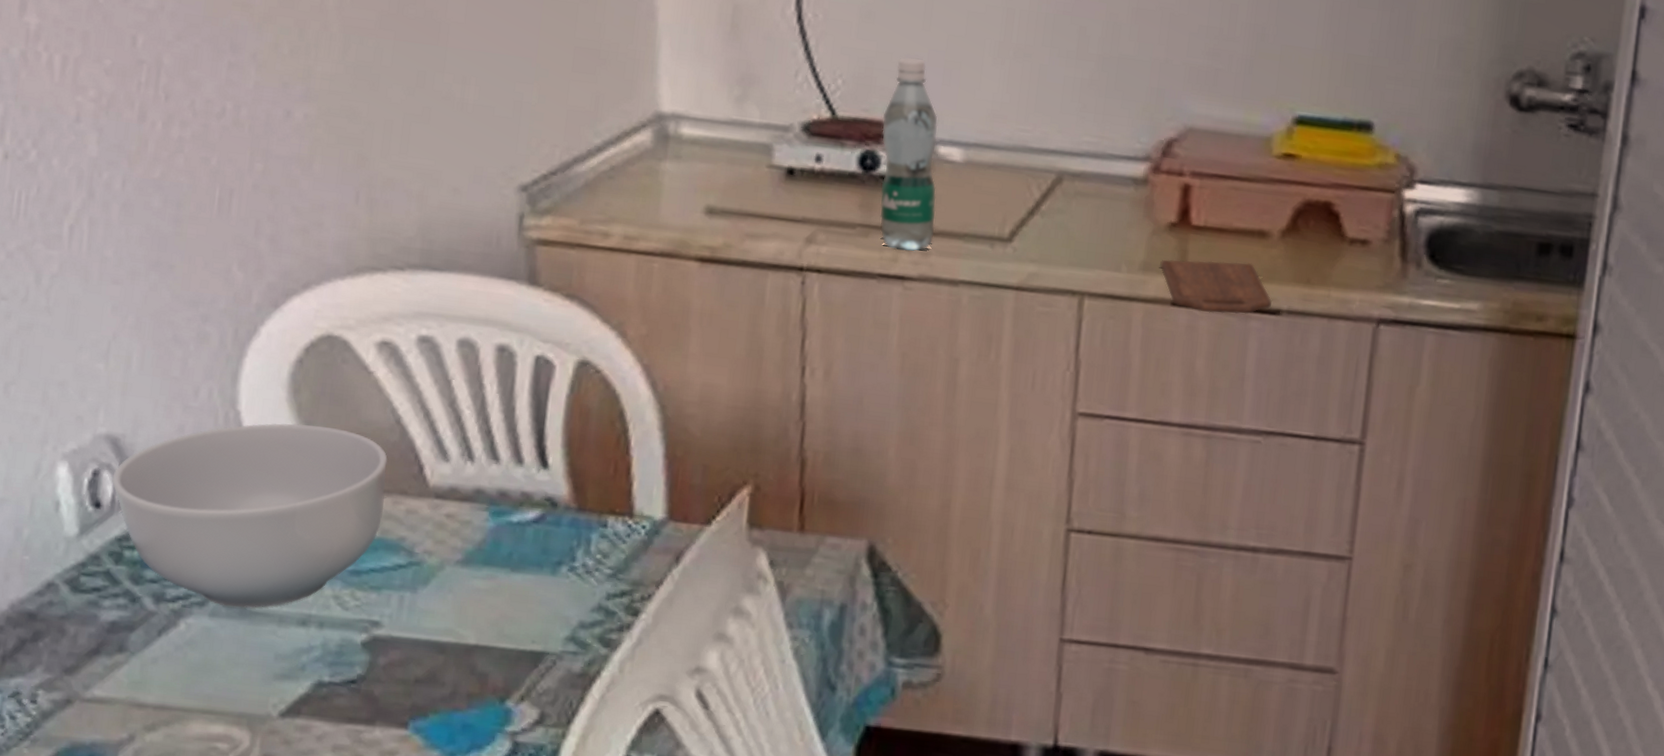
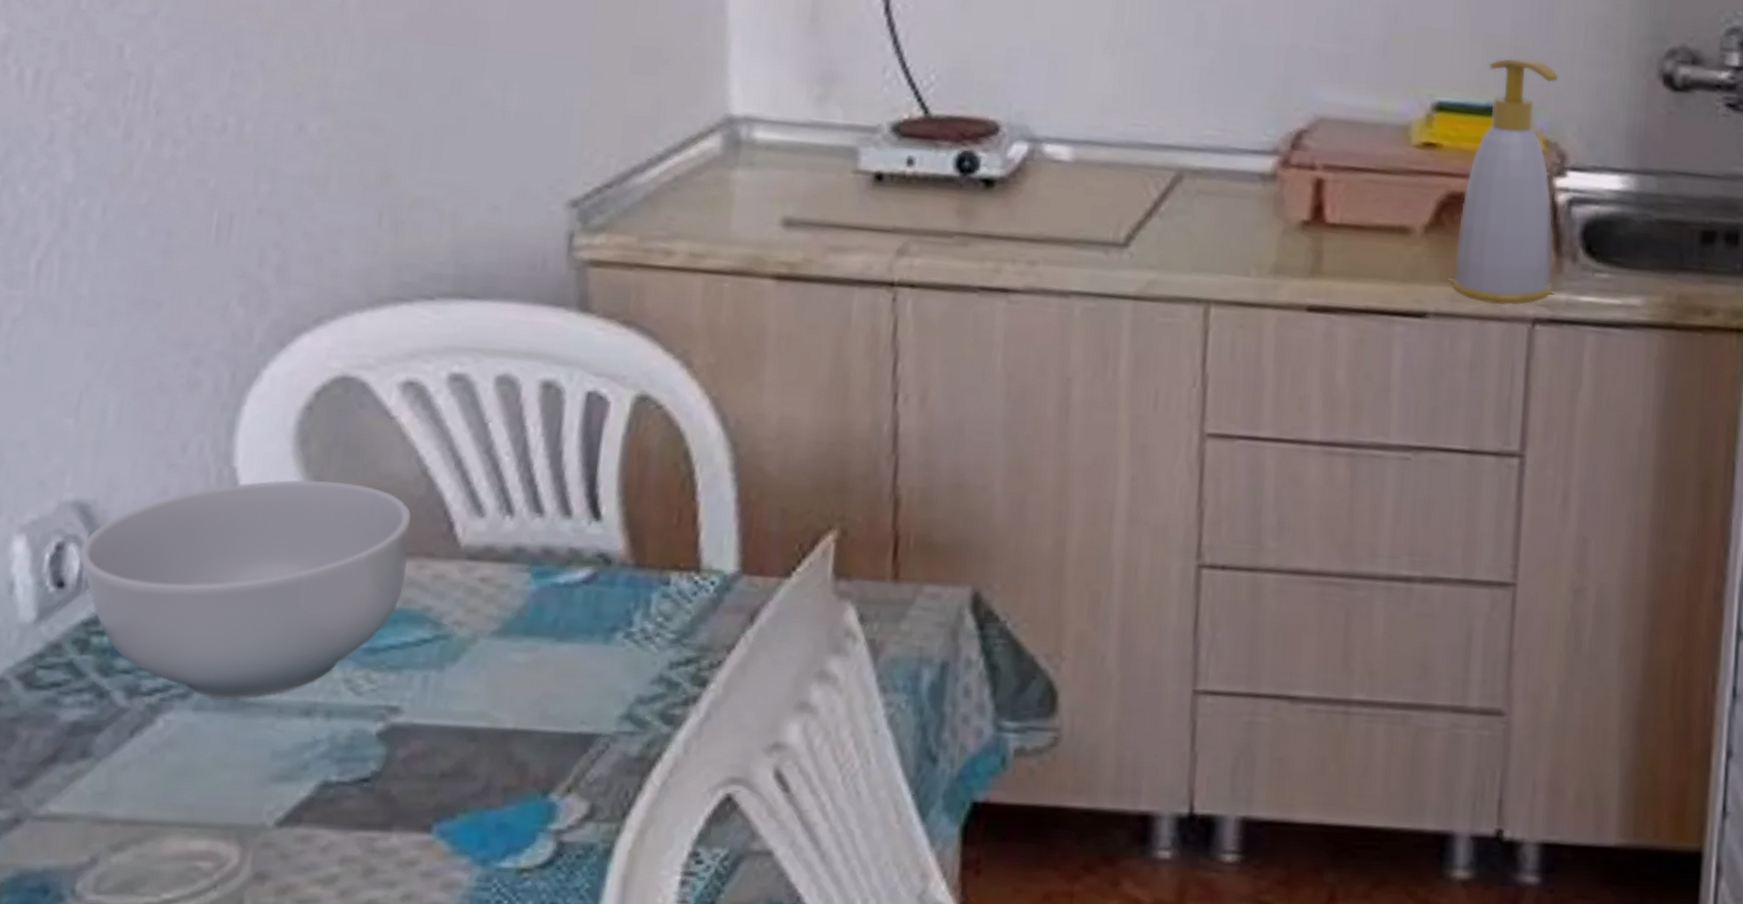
bottle: present [880,57,938,252] -> none [980,49,1044,262]
cutting board: present [1160,259,1273,314] -> none [1293,261,1418,319]
soap bottle: none [1303,75,1412,307] -> present [1450,57,1559,306]

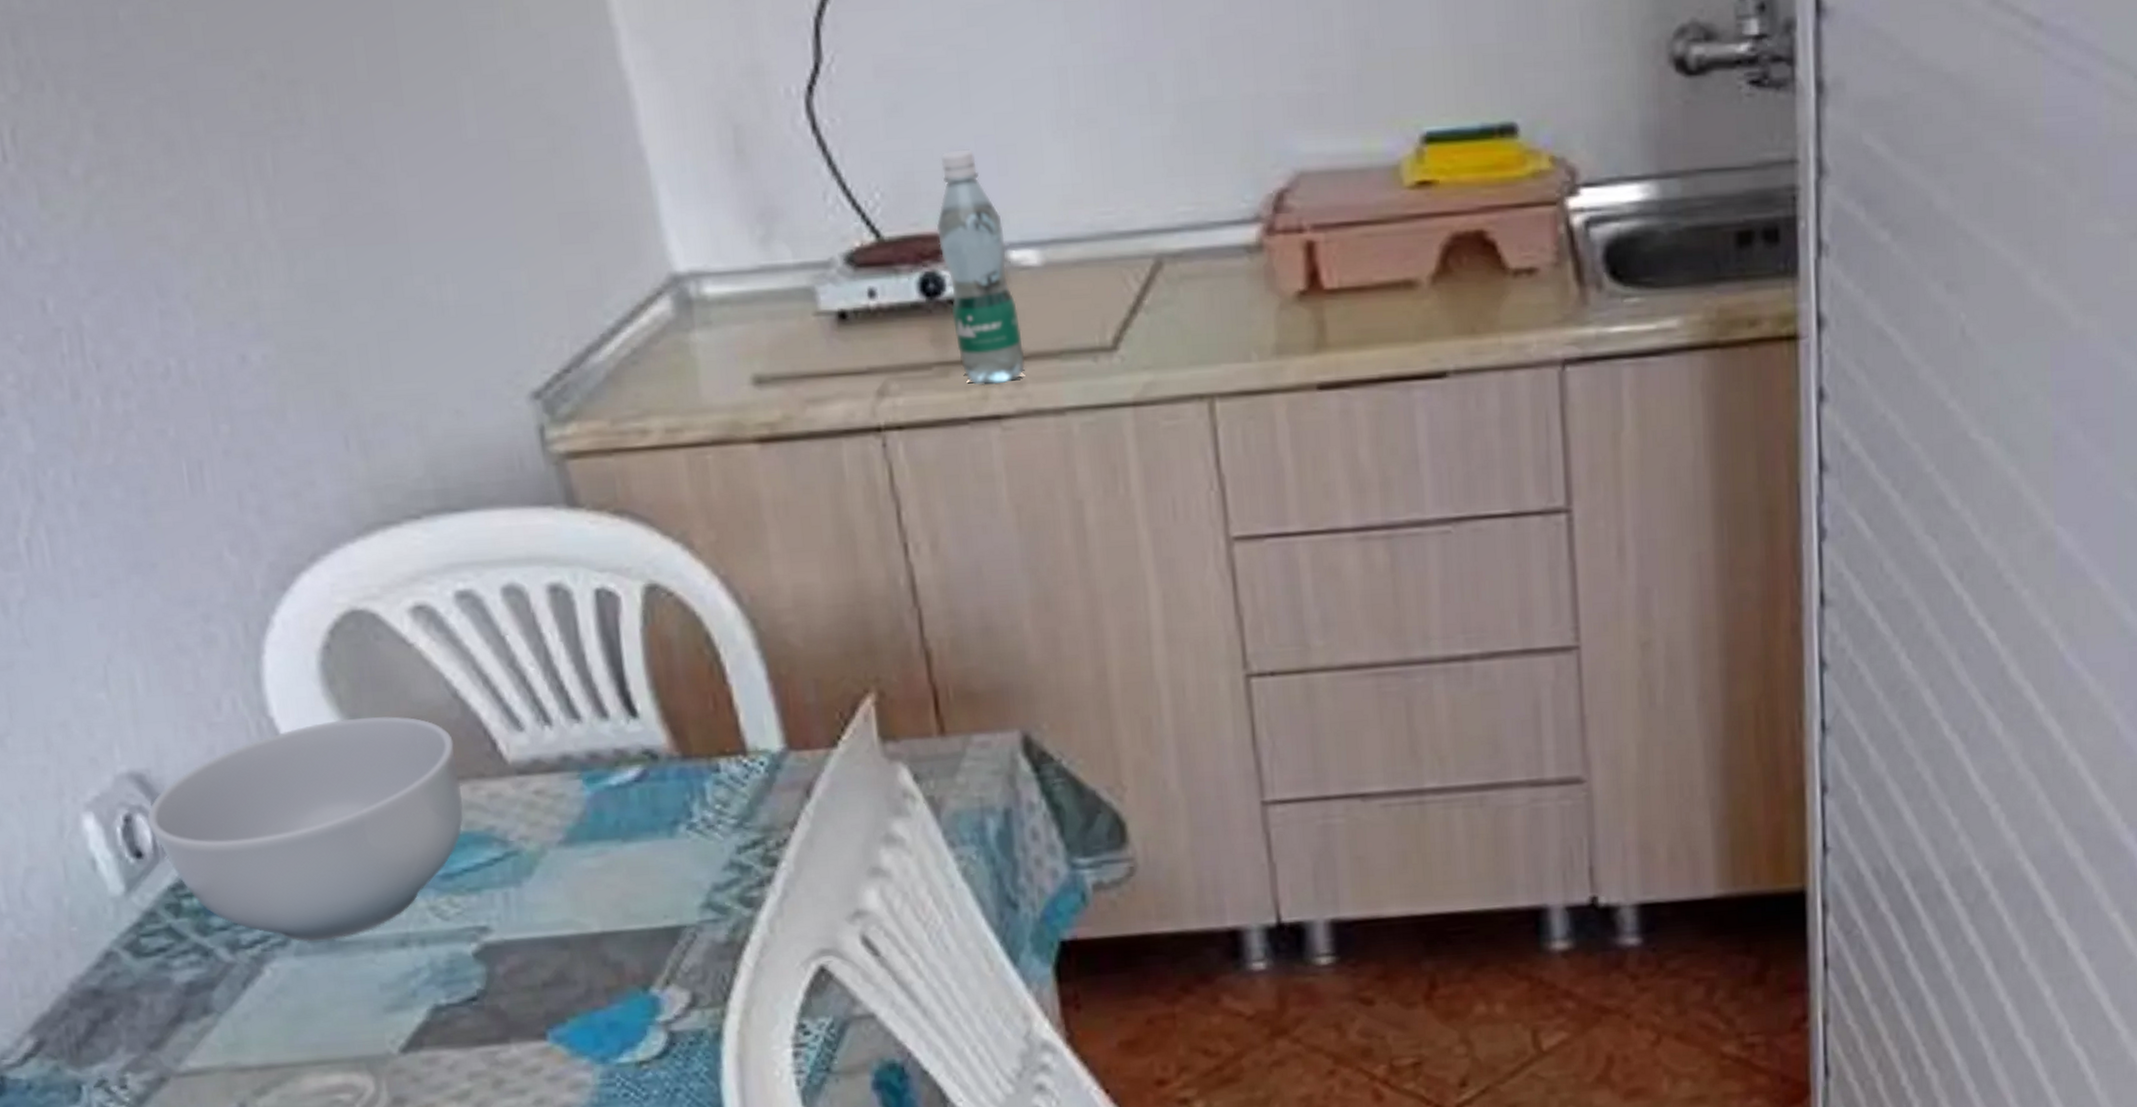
bottle: none [980,49,1044,262] -> present [936,149,1025,387]
soap bottle: present [1450,57,1559,306] -> none [1467,64,1581,351]

